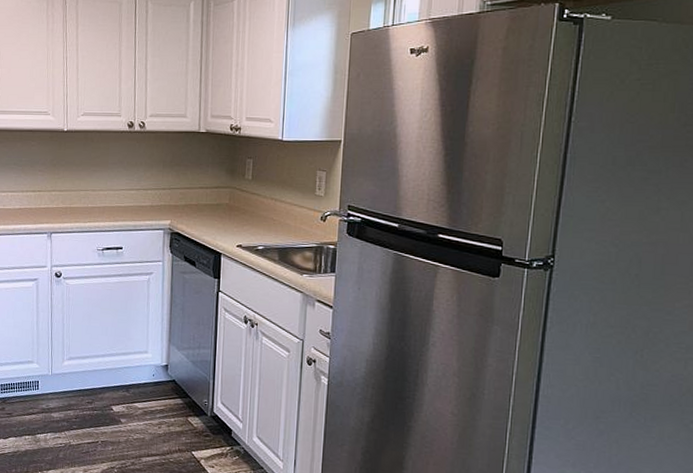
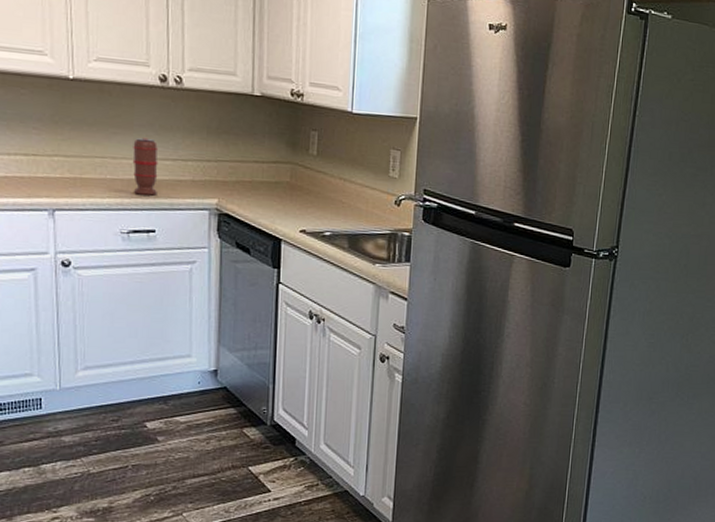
spice grinder: none [107,173,127,219] -> present [132,137,159,196]

